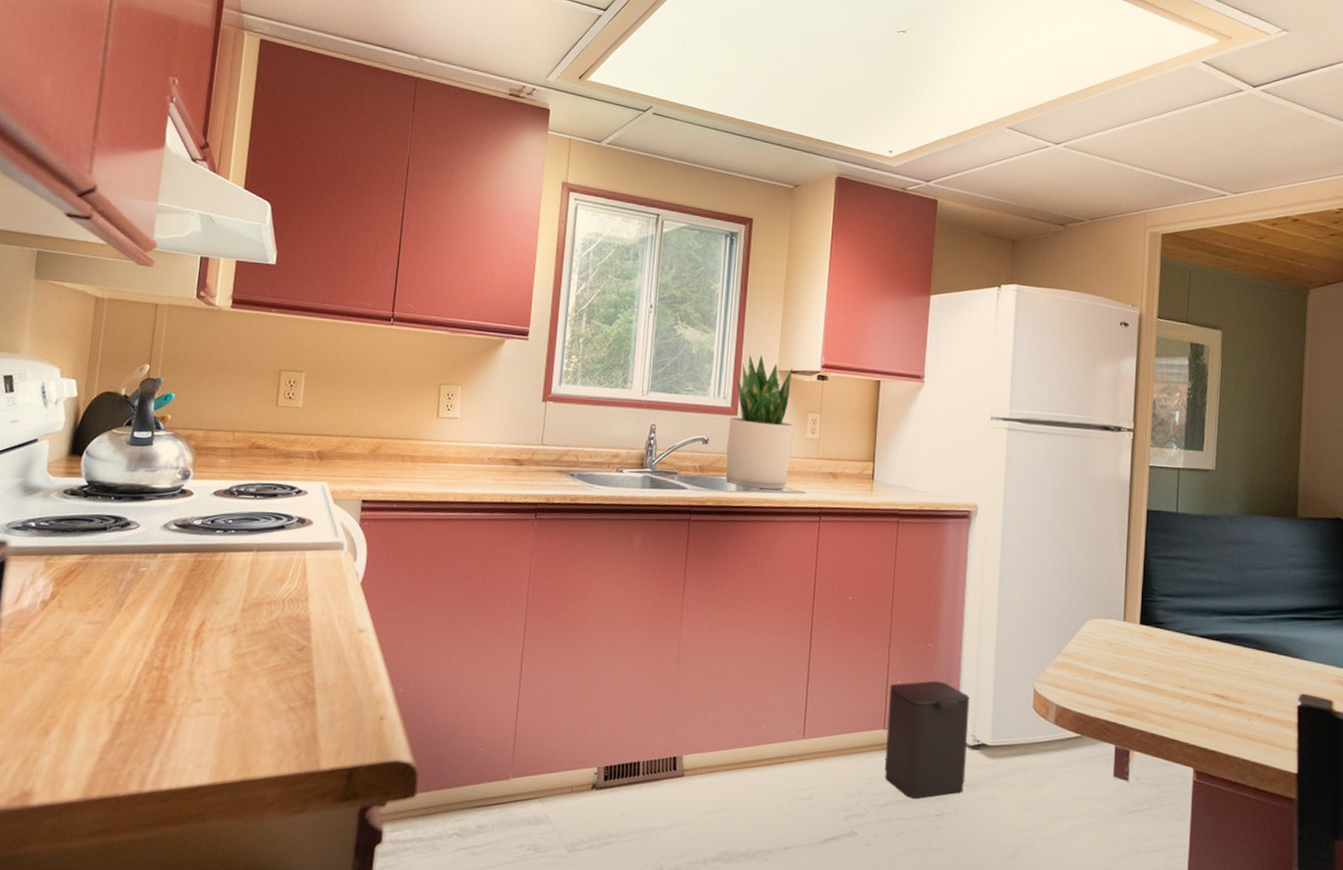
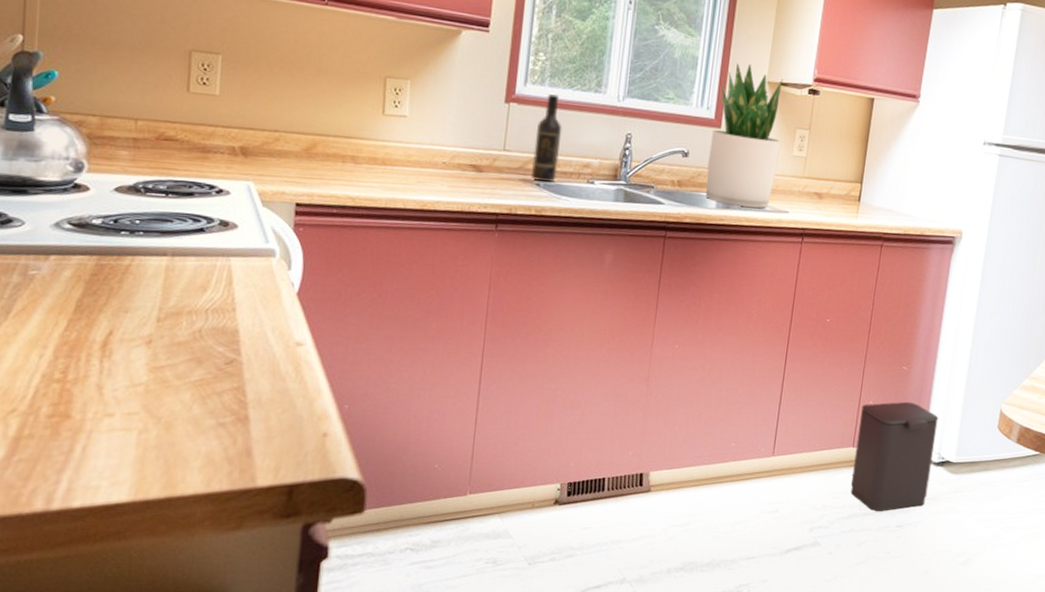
wine bottle: none [566,391,593,472] -> present [531,94,563,182]

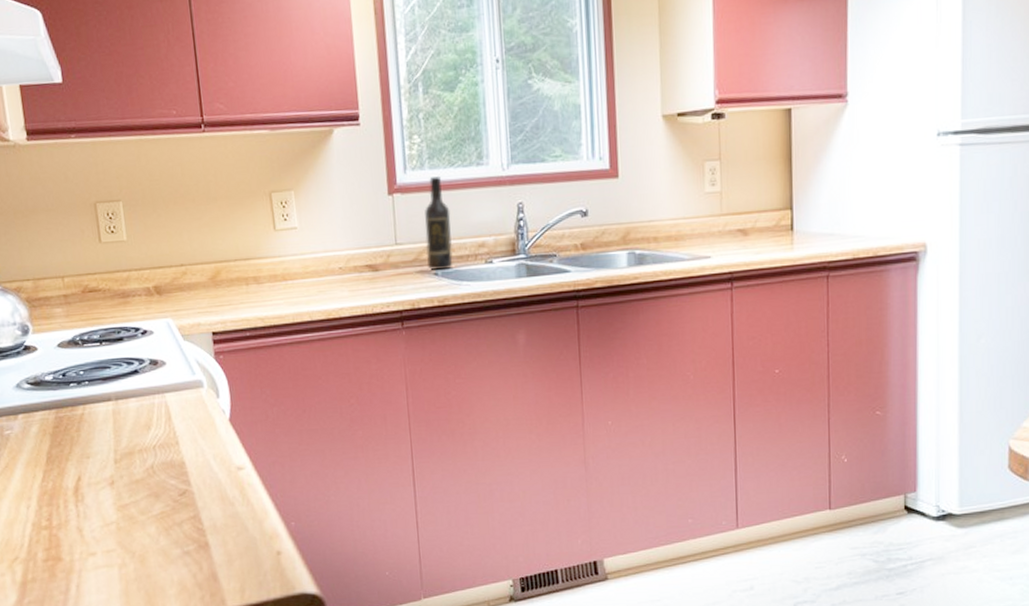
planter: present [706,63,783,209] -> none [609,100,690,261]
pedal bin: present [850,401,939,511] -> none [832,450,931,579]

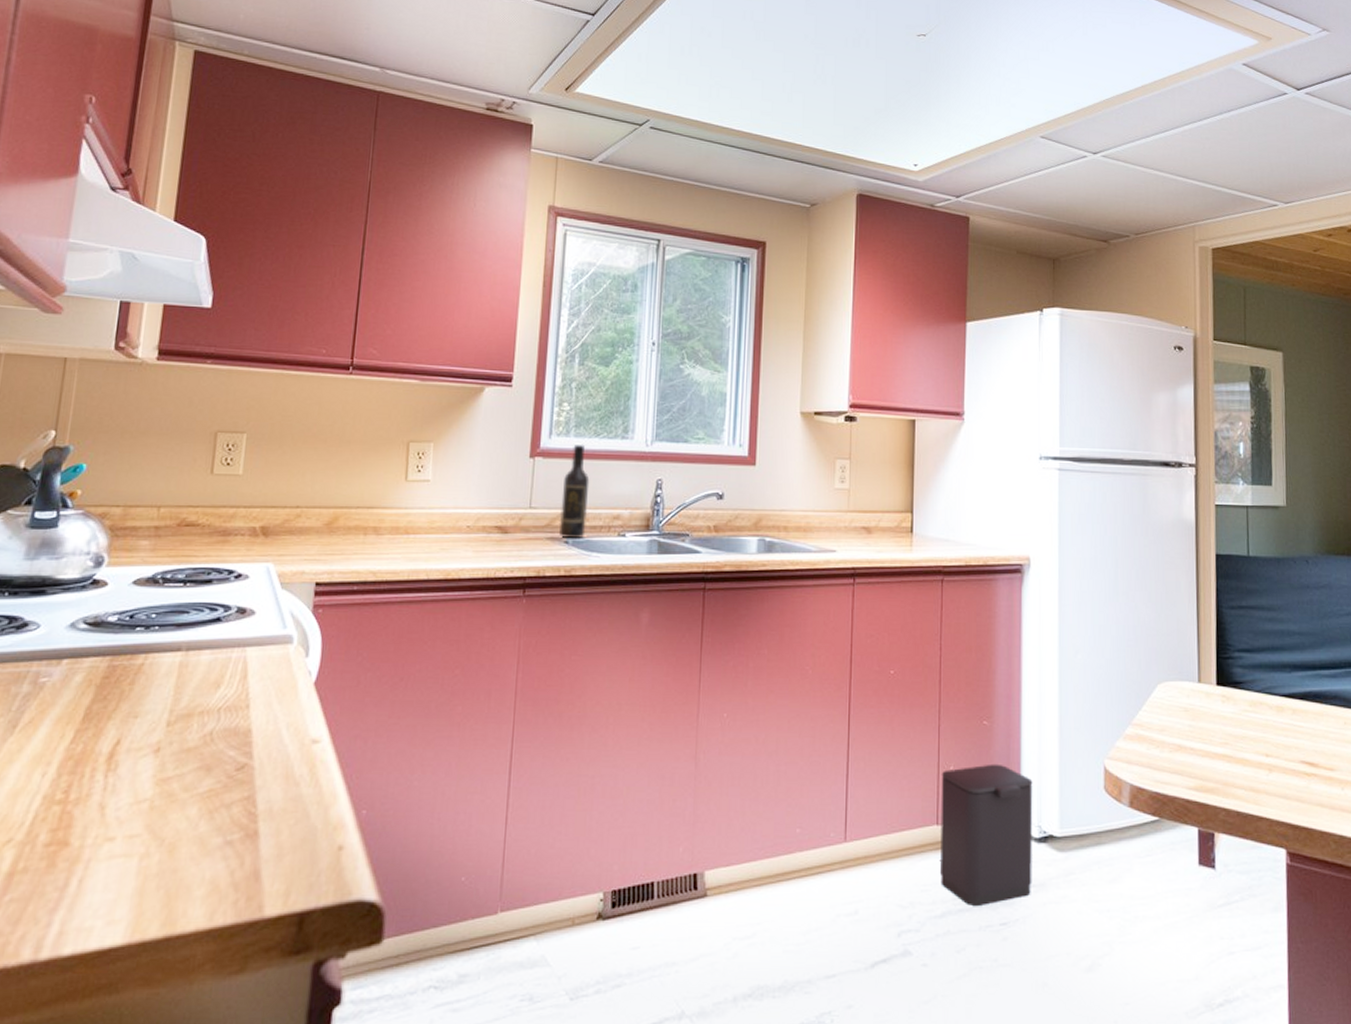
pedal bin: none [832,450,931,579] -> present [941,764,1033,906]

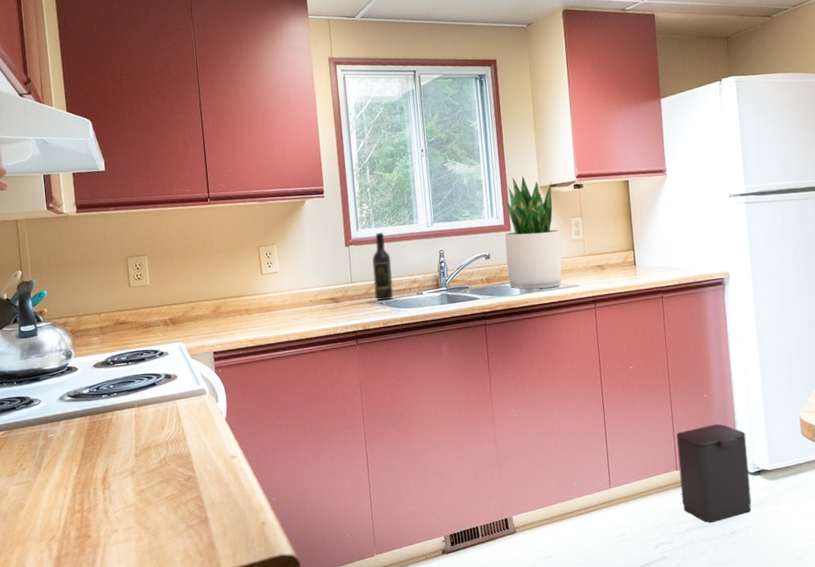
planter: none [744,396,821,550] -> present [504,176,563,290]

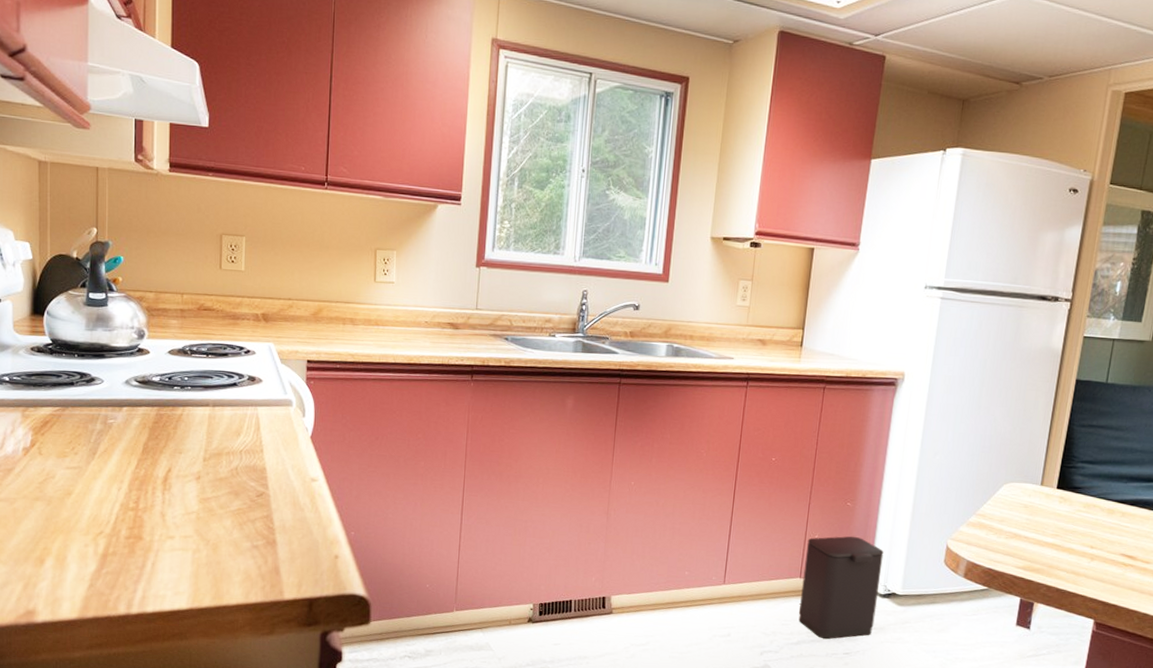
wine bottle: present [372,232,394,301] -> none [500,257,526,336]
planter: present [504,176,563,290] -> none [656,221,726,356]

